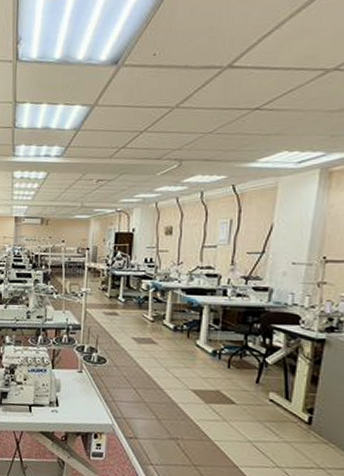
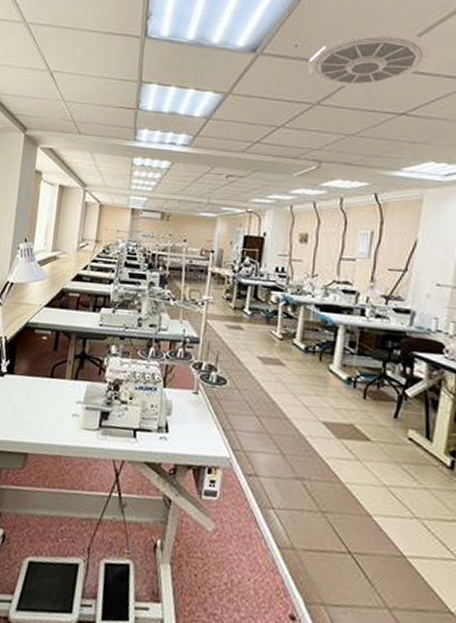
ceiling vent: none [166,30,283,88] -> present [308,31,432,87]

